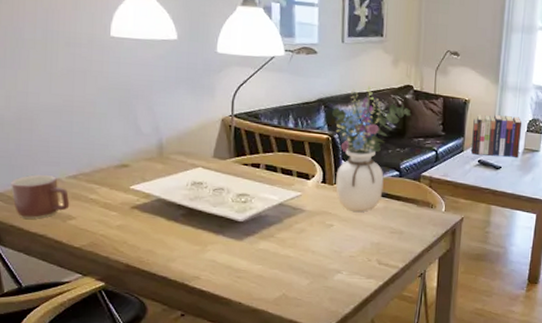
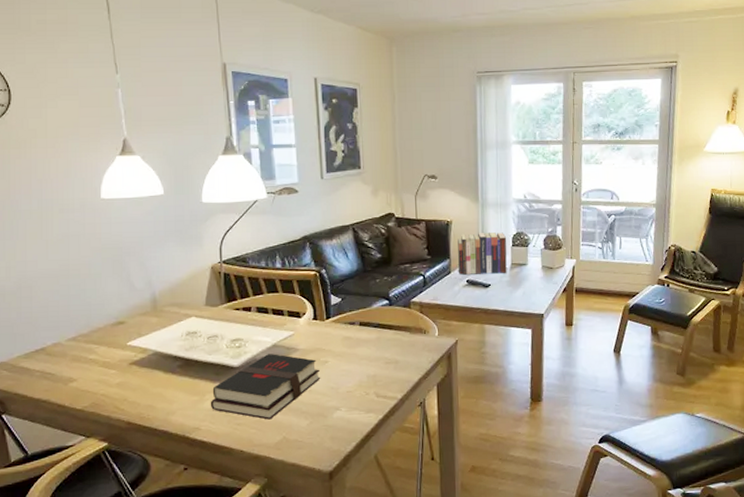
mug: present [11,174,70,219] -> none [14,339,71,385]
hardback book: none [211,212,325,276] -> present [210,354,321,420]
bouquet: present [332,86,412,212] -> none [317,218,396,345]

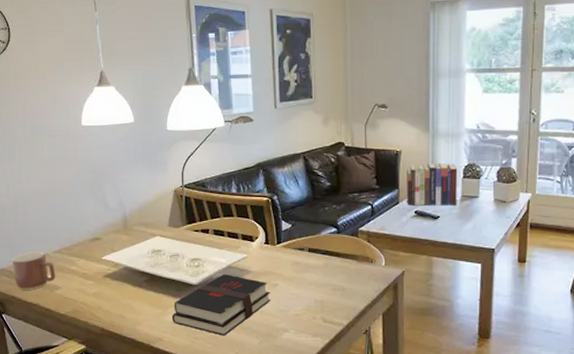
mug: none [14,339,71,385] -> present [11,250,56,290]

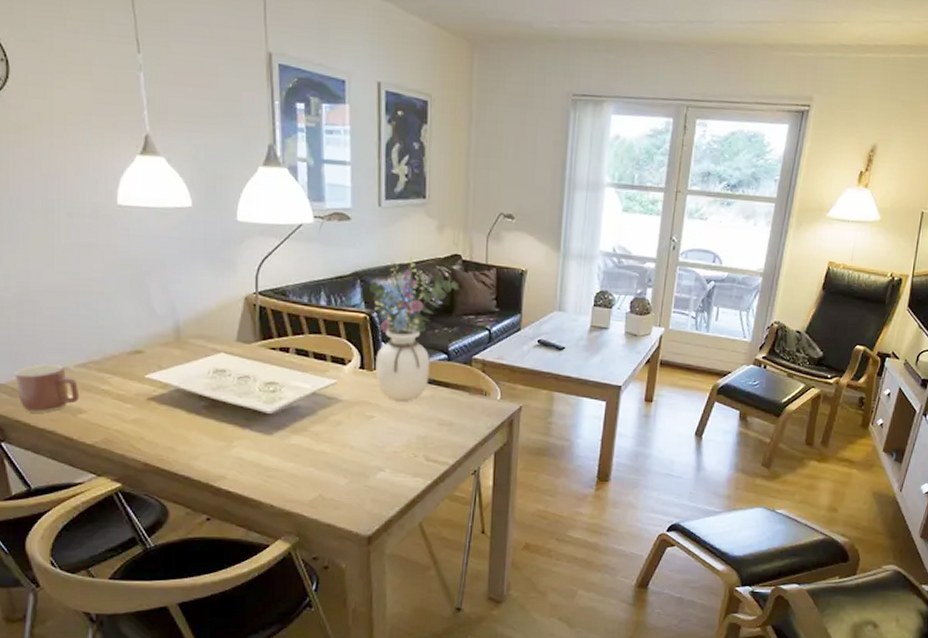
hardback book: present [171,274,271,336] -> none [238,402,365,475]
bouquet: none [270,146,345,270] -> present [369,256,460,401]
books: present [407,162,458,206] -> none [530,286,589,336]

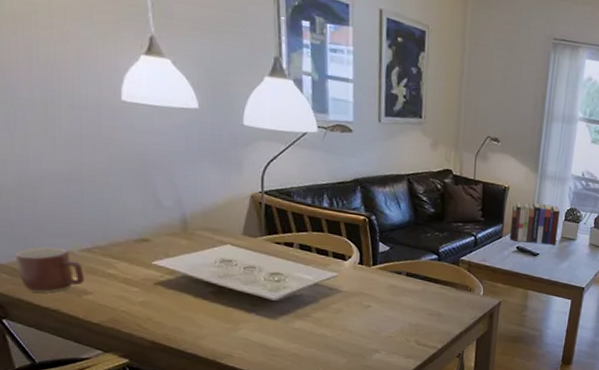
bouquet: present [369,256,460,401] -> none [369,168,451,294]
books: none [530,286,589,336] -> present [510,201,561,245]

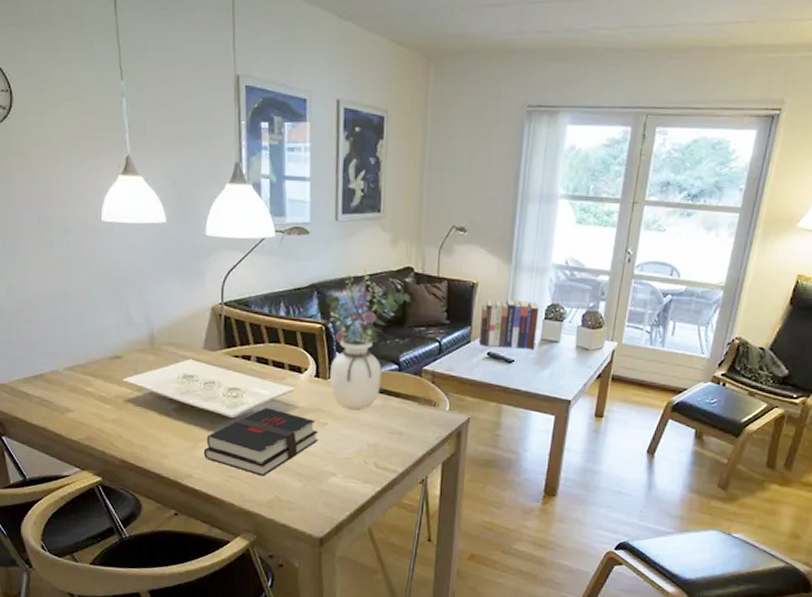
mug: present [15,246,85,293] -> none [14,365,68,411]
hardback book: none [244,292,363,354] -> present [203,408,319,476]
bouquet: none [369,168,451,294] -> present [325,268,412,410]

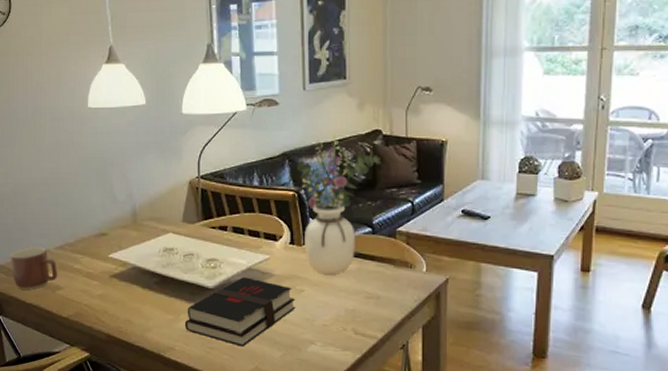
mug: none [14,365,68,411] -> present [10,246,58,290]
books: present [479,299,540,349] -> none [453,154,512,204]

